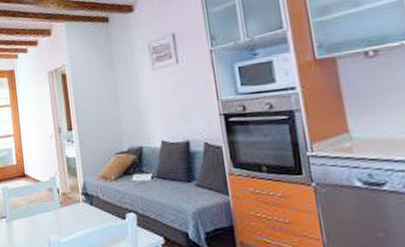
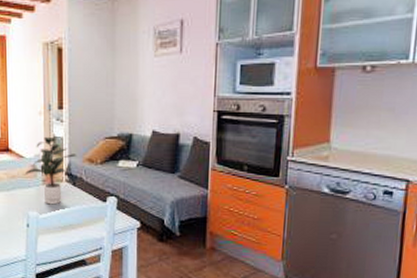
potted plant: none [42,157,91,228] -> present [24,136,77,205]

